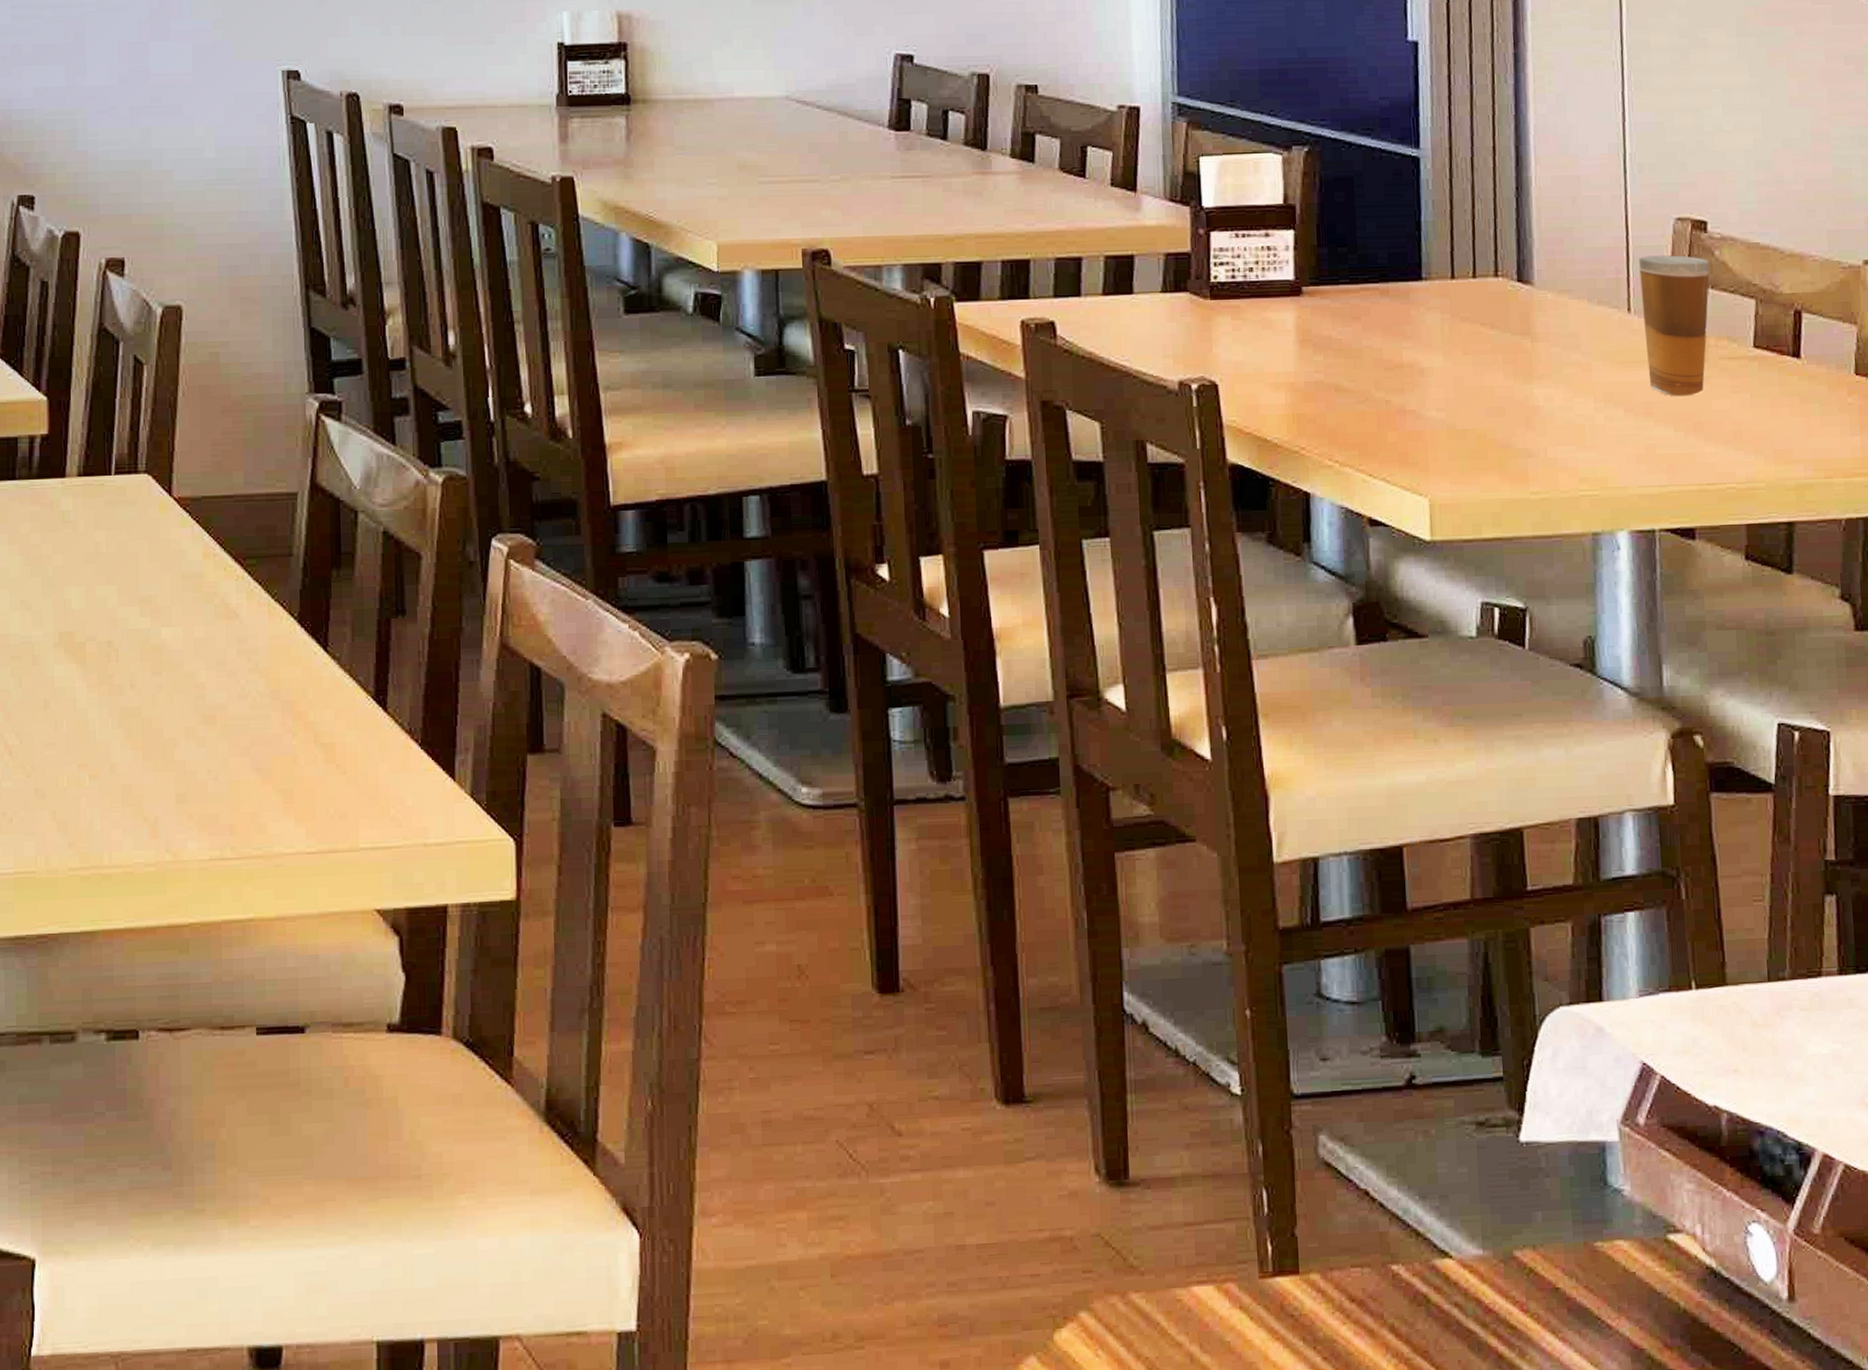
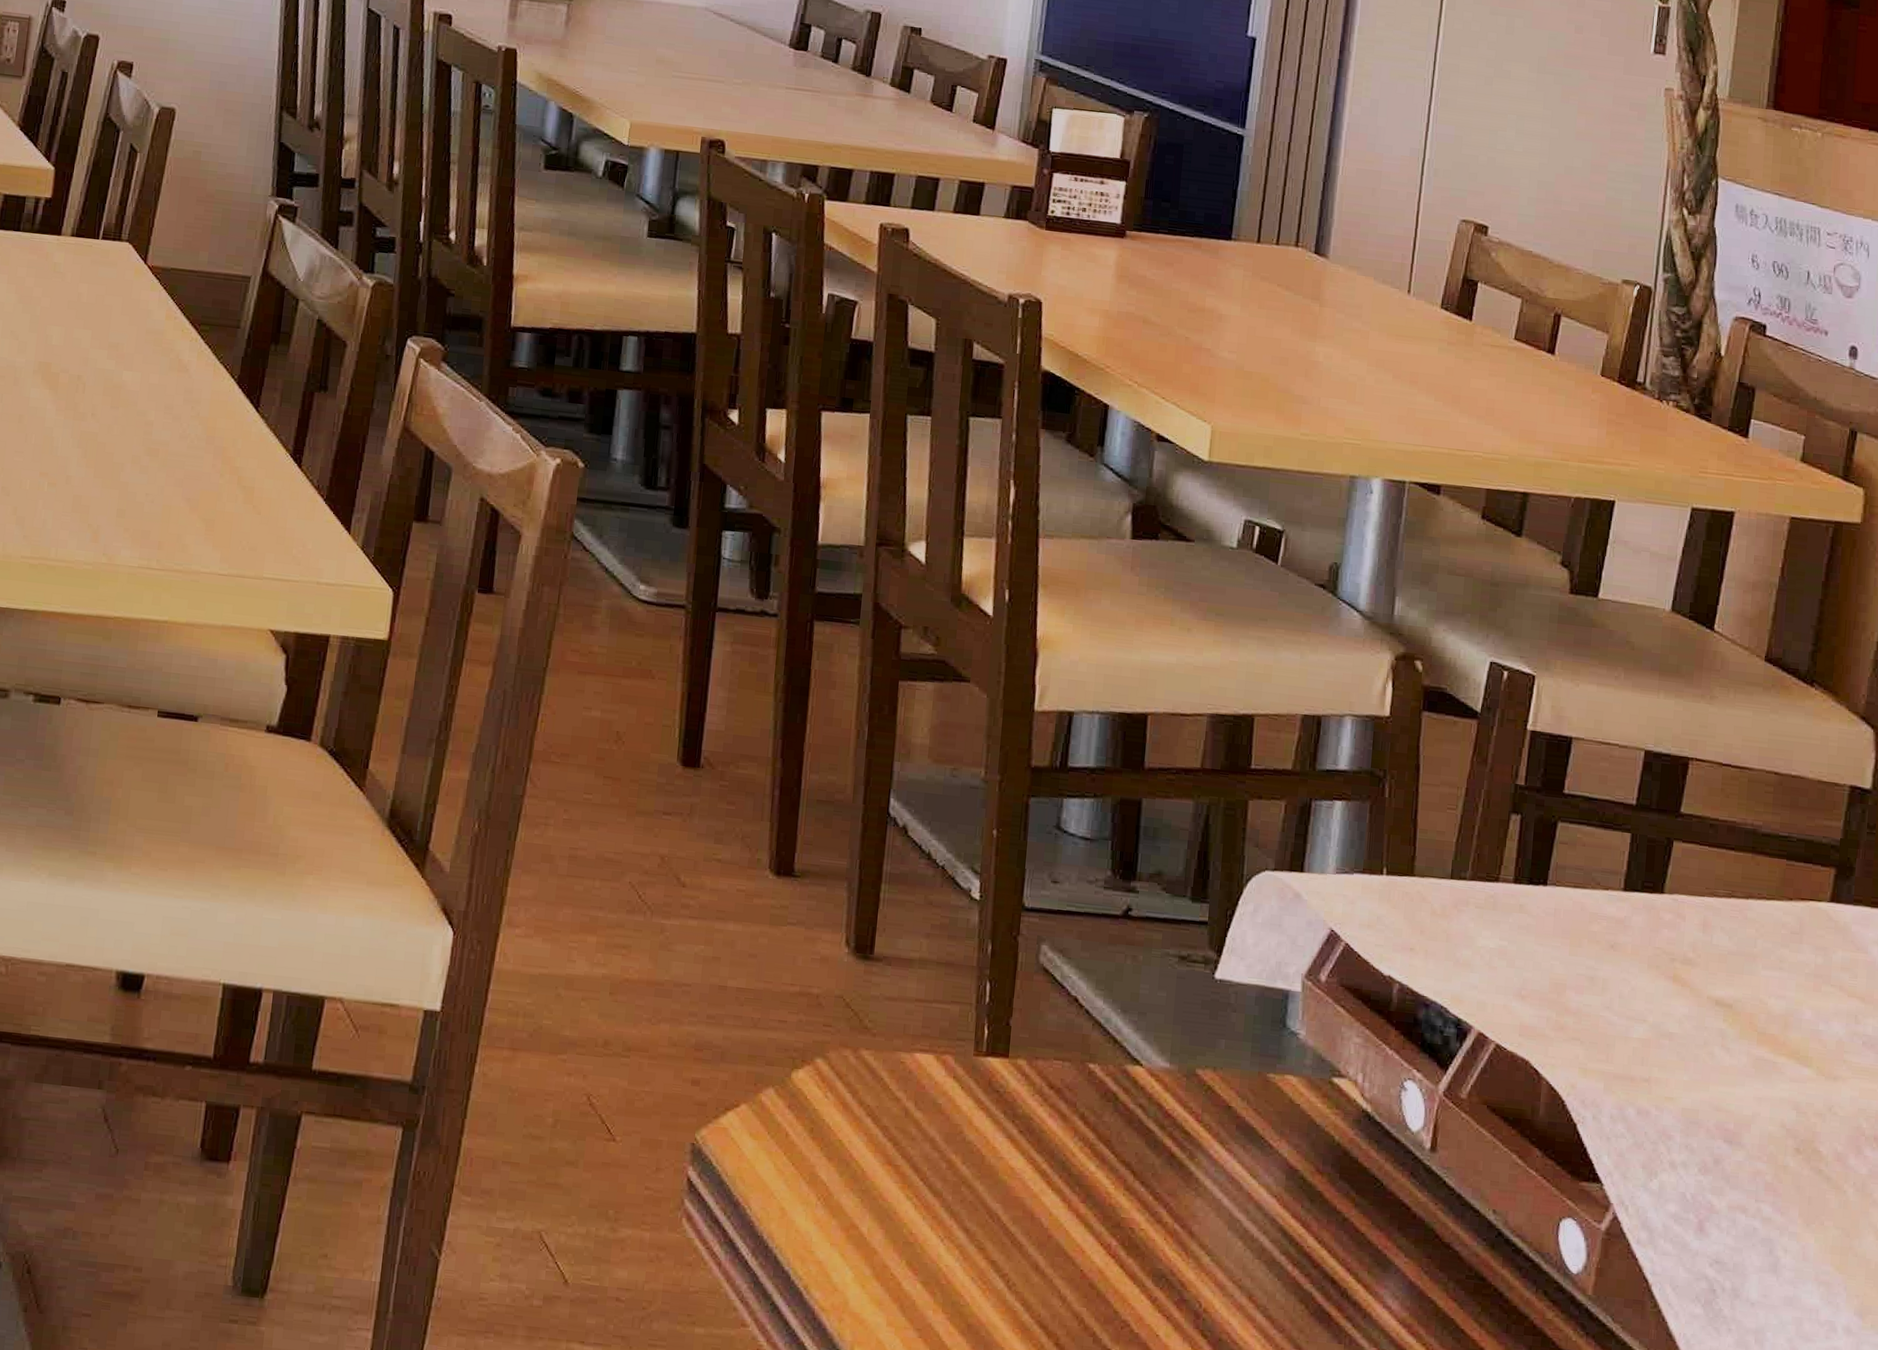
beverage cup: present [1639,255,1710,397] -> none [1418,248,1486,373]

